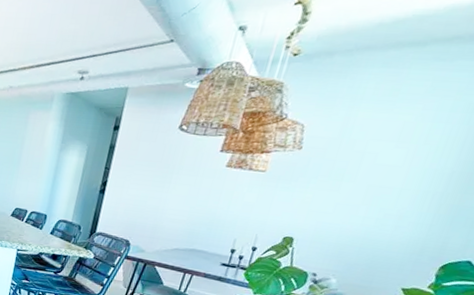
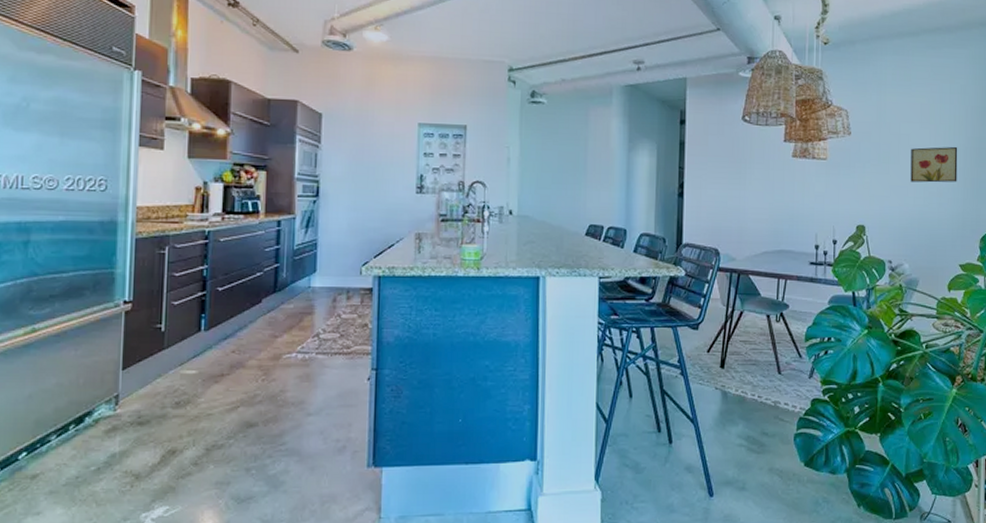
wall art: none [364,167,441,207] -> present [910,146,958,183]

